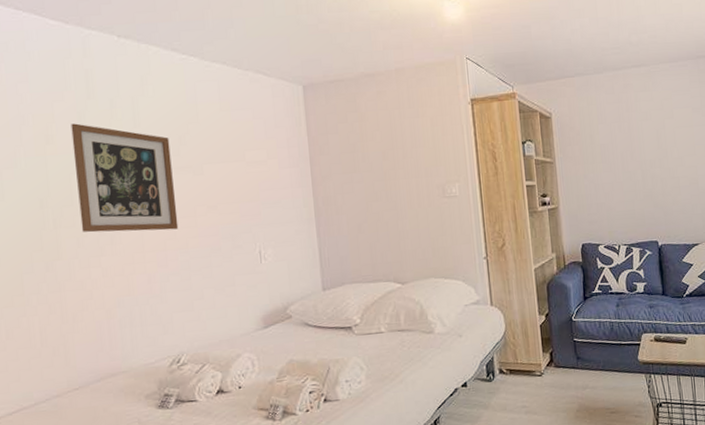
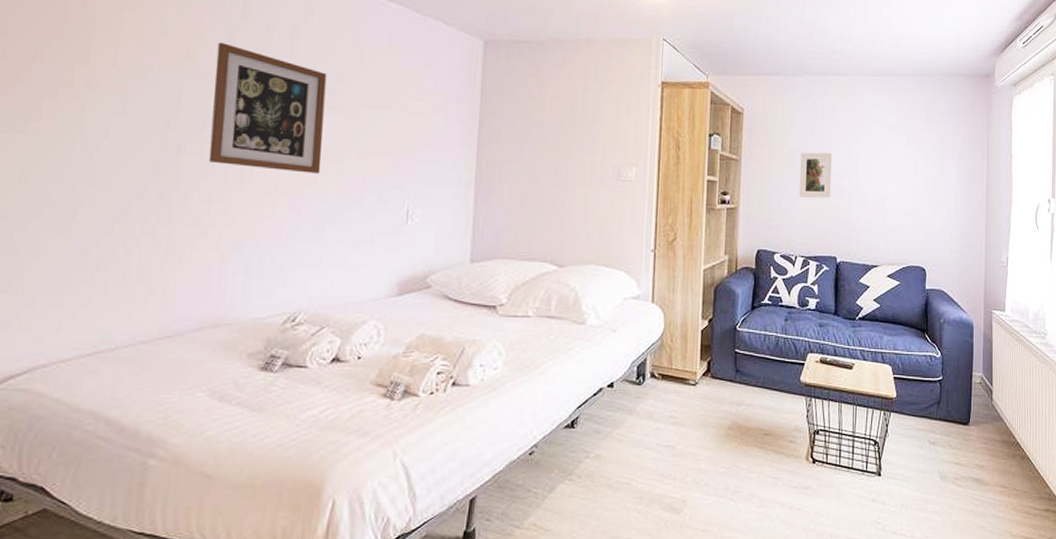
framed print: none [611,143,645,189] -> present [799,152,832,199]

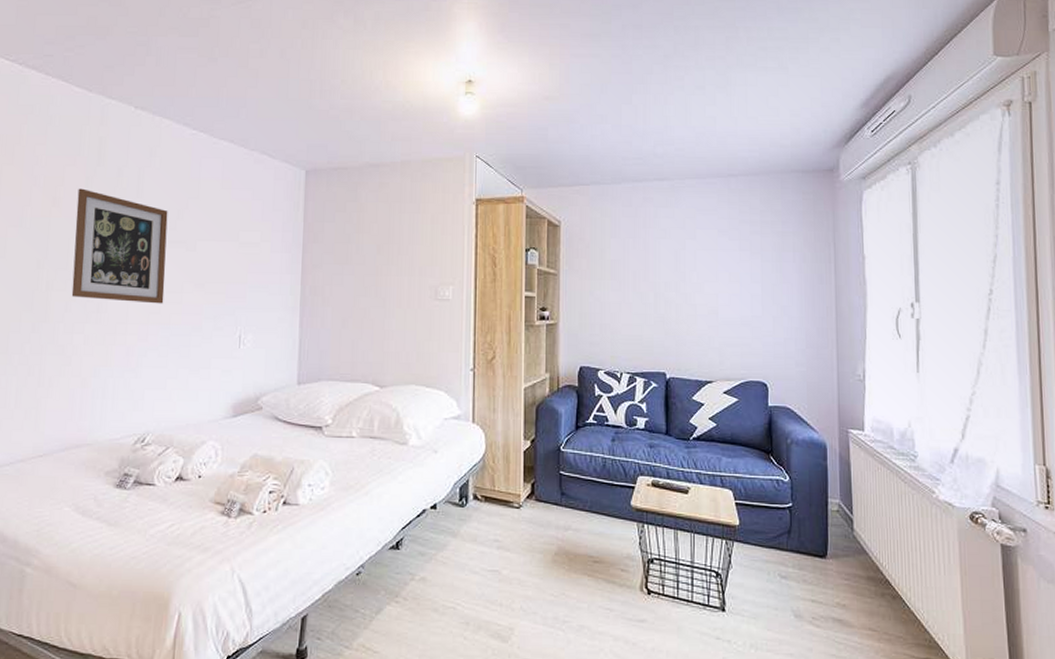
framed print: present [799,152,832,199] -> none [623,262,656,311]

